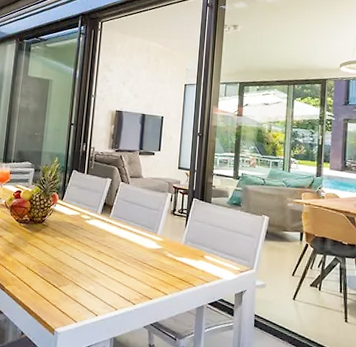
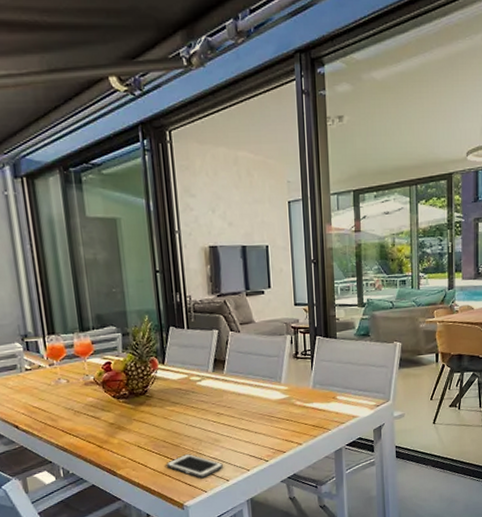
cell phone: none [46,283,95,308] -> present [166,454,223,478]

